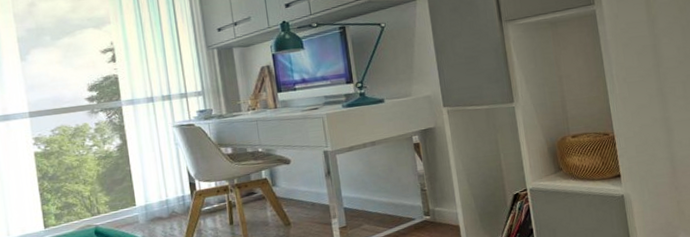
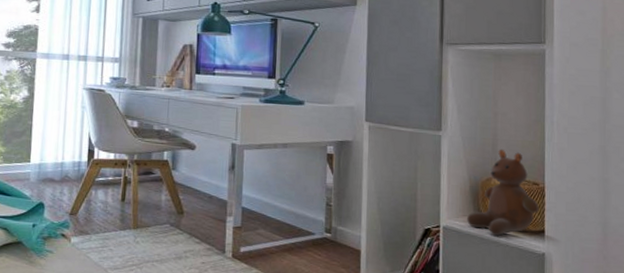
teddy bear: none [550,108,613,188] -> present [467,149,539,236]

